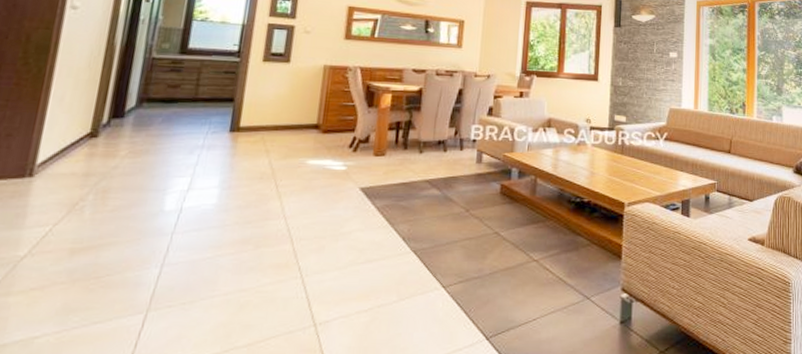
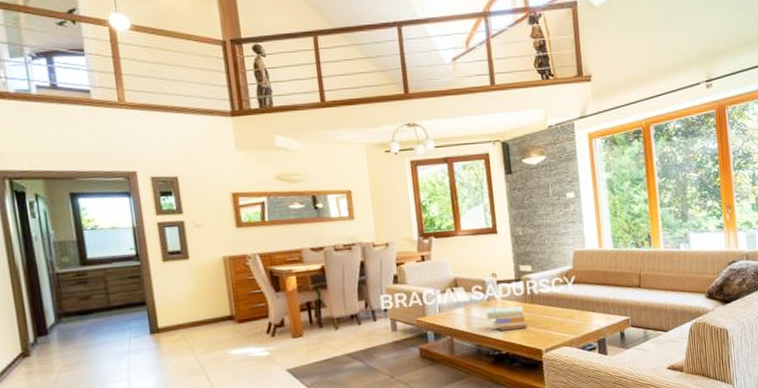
books: none [573,153,613,179] -> present [485,305,527,332]

